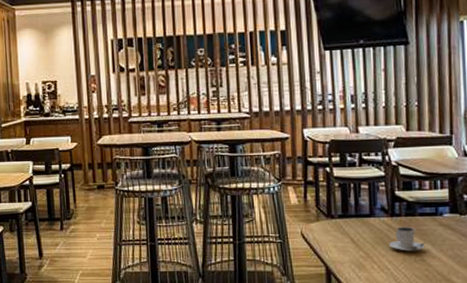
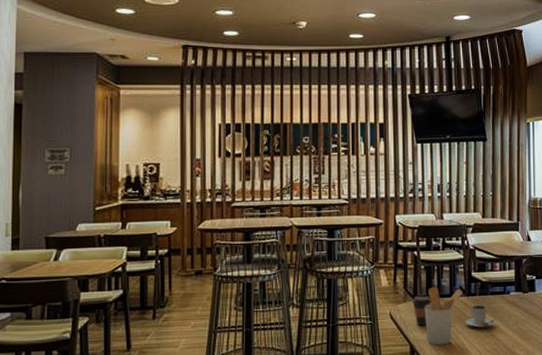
coffee cup: none [325,214,349,247] -> present [411,295,432,326]
utensil holder: none [340,205,385,268] -> present [424,286,463,346]

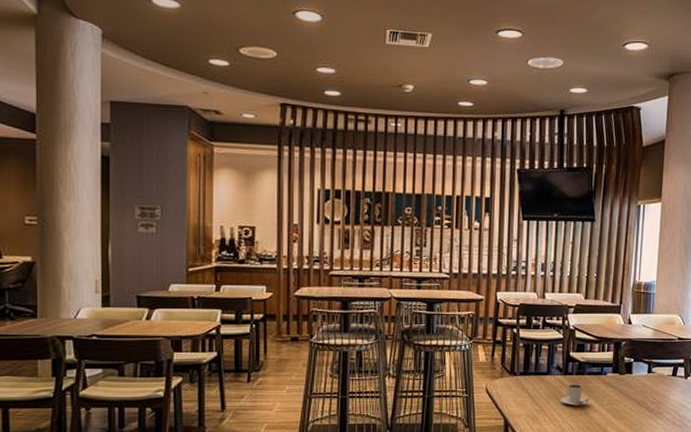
coffee cup: present [411,295,432,326] -> none [508,372,529,402]
utensil holder: present [424,286,463,346] -> none [520,364,560,421]

